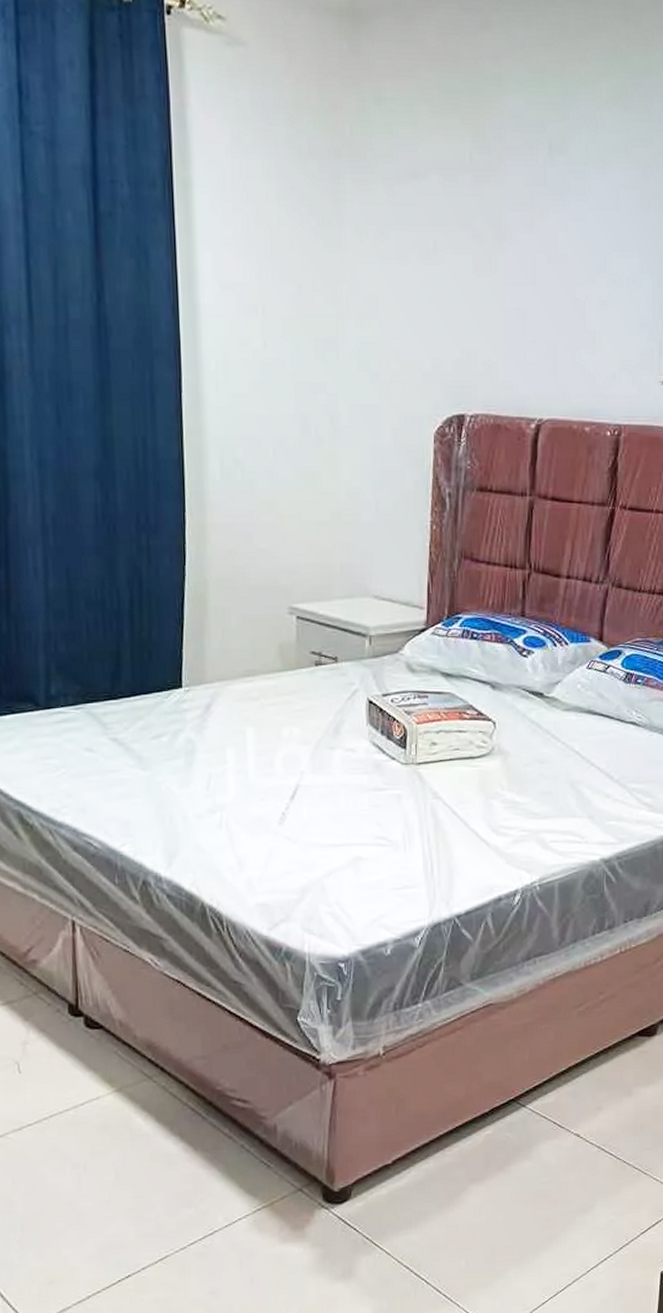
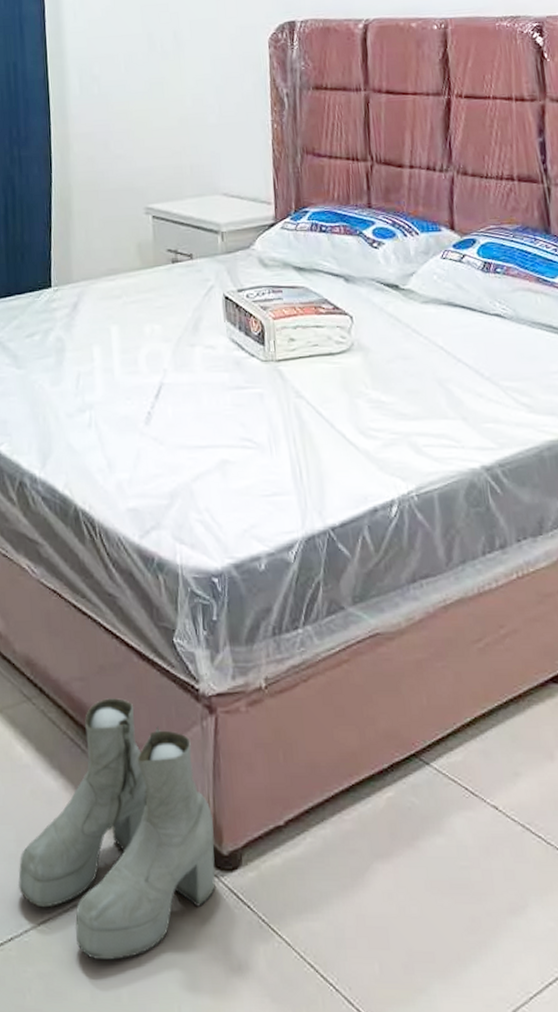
boots: none [137,1072,327,1284] -> present [18,698,215,960]

